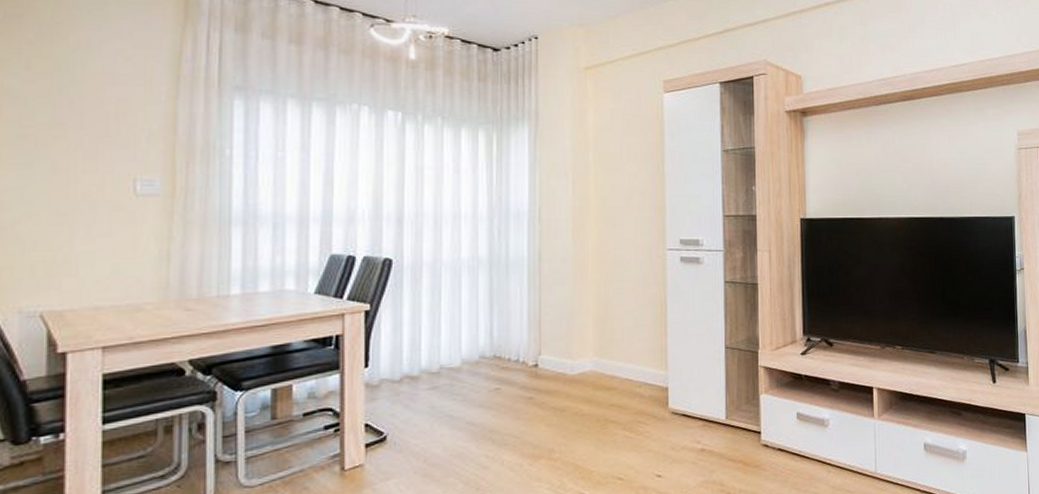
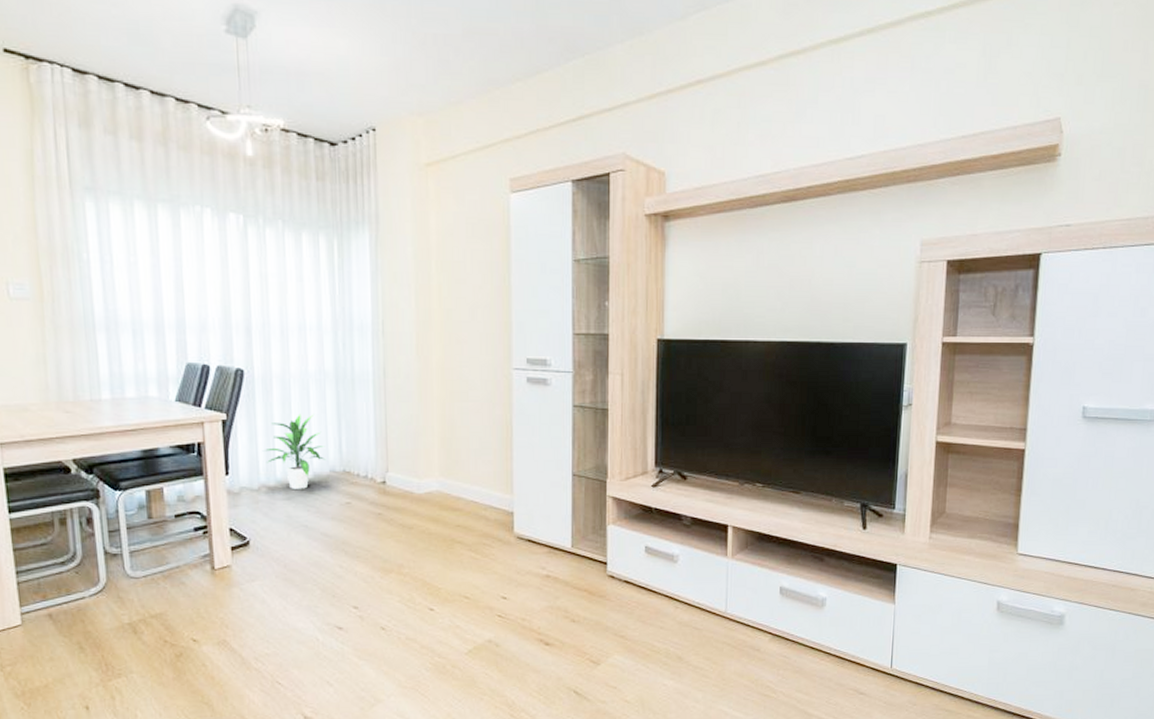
indoor plant: none [407,300,475,378] -> present [262,414,326,489]

